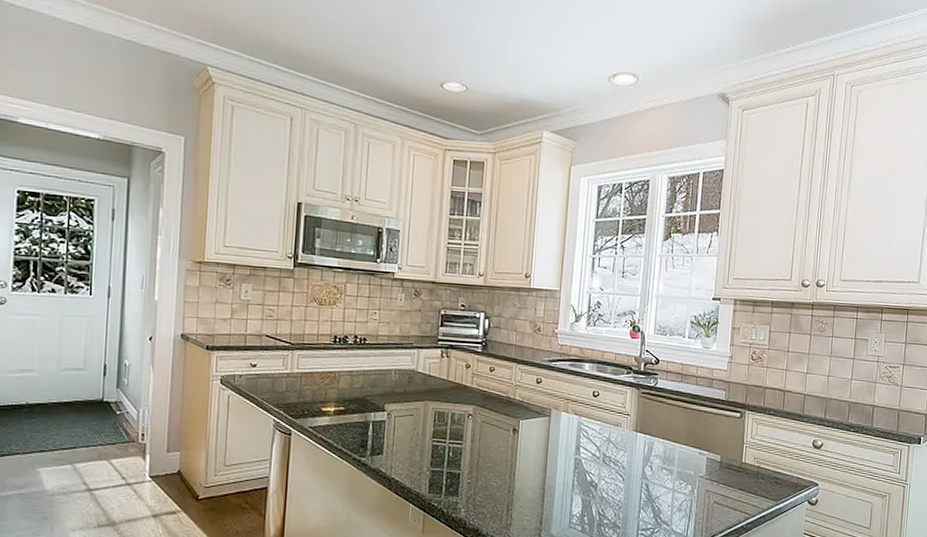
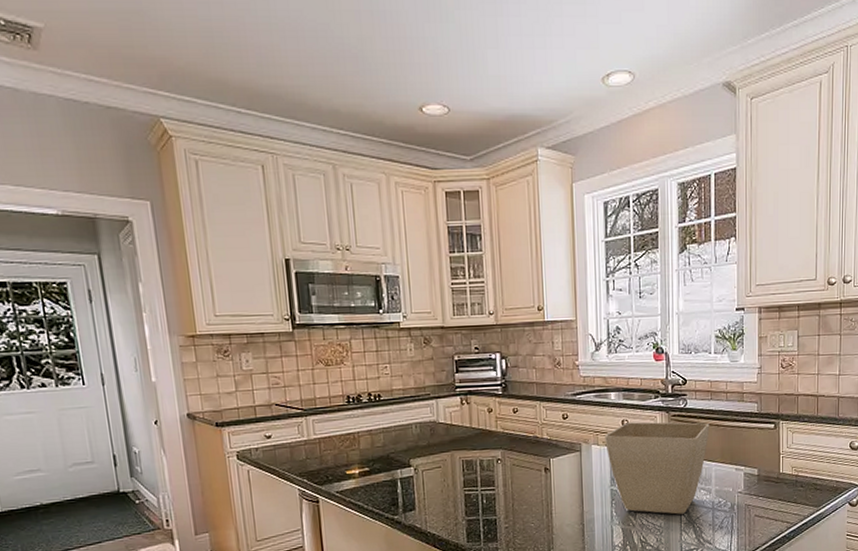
flower pot: none [574,394,678,492] -> present [605,421,710,515]

